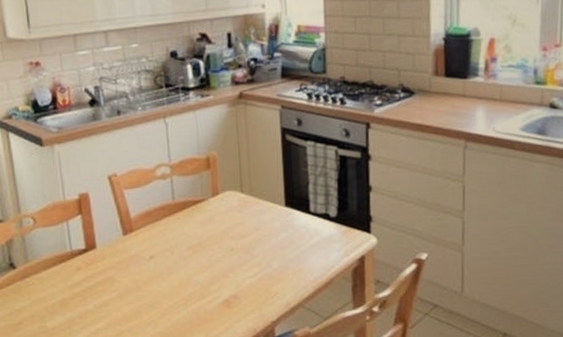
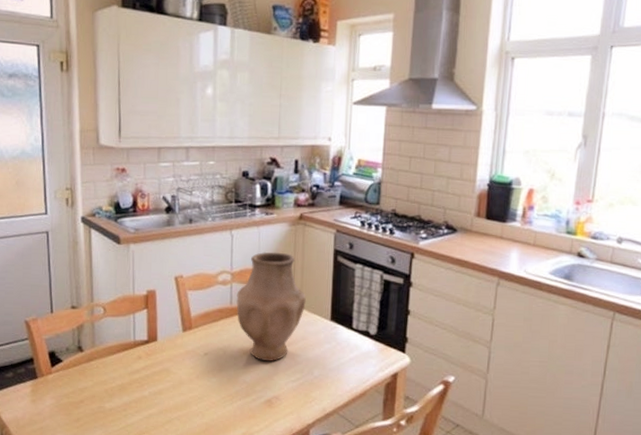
vase: none [178,137,256,259] -> present [236,251,306,362]

